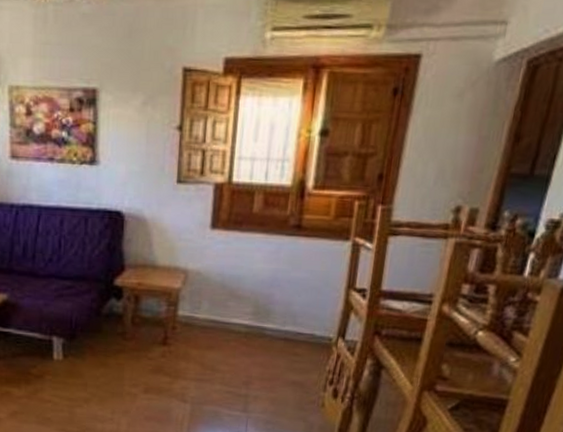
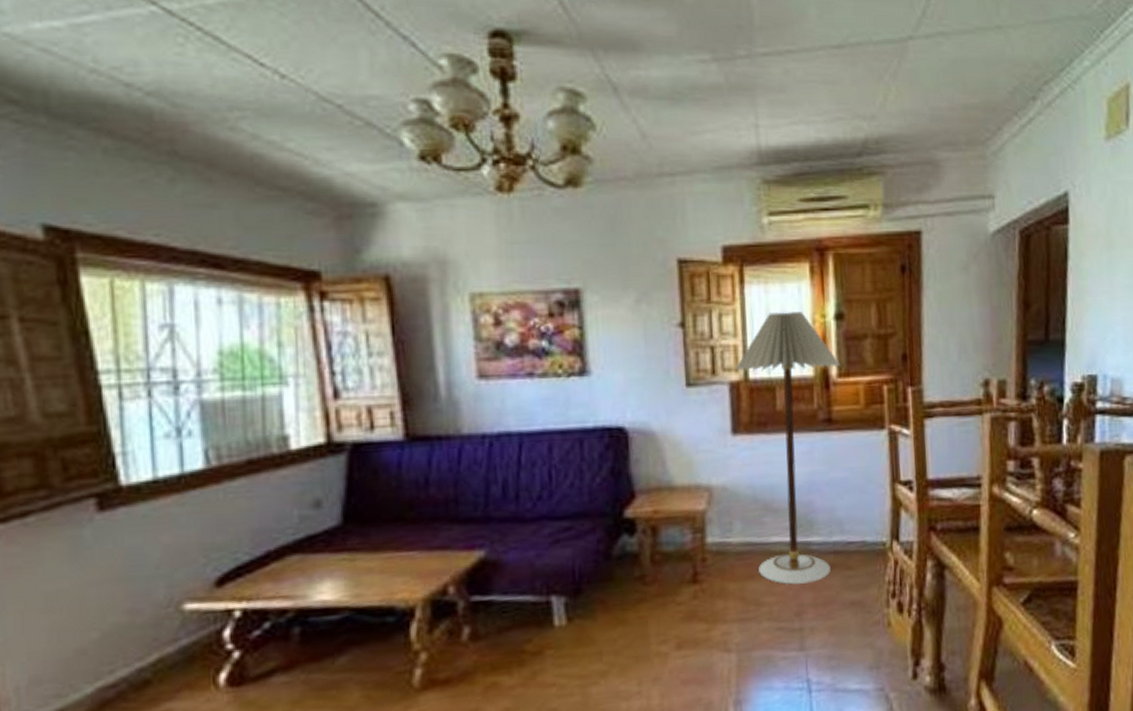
floor lamp: none [218,124,319,361] -> present [735,312,841,585]

